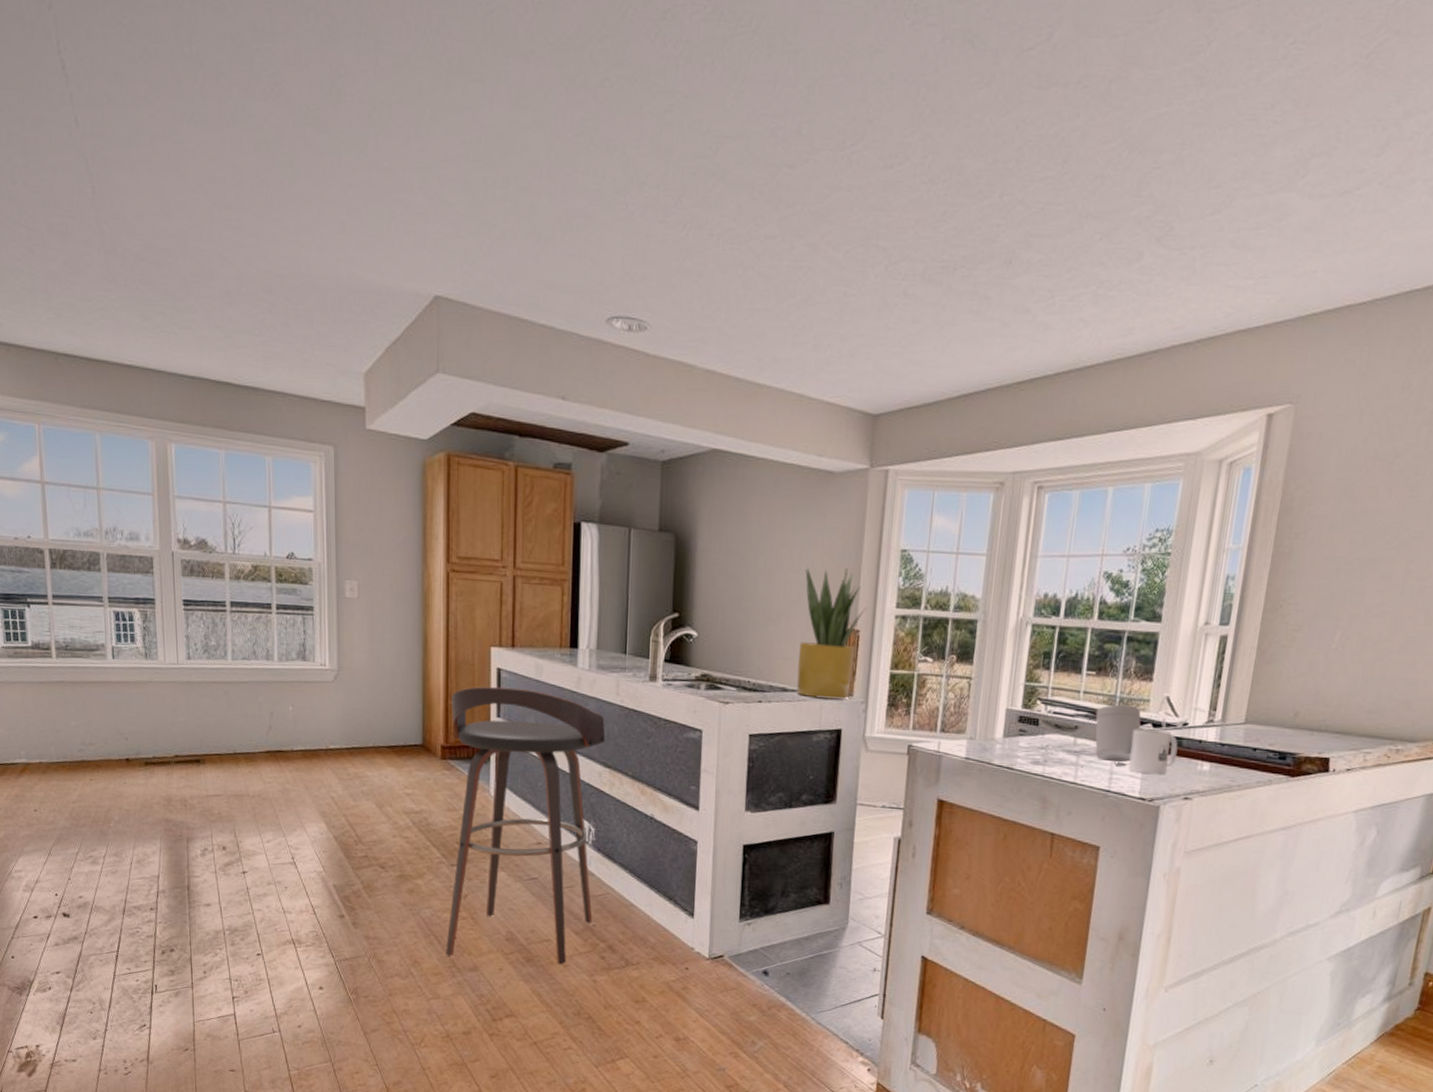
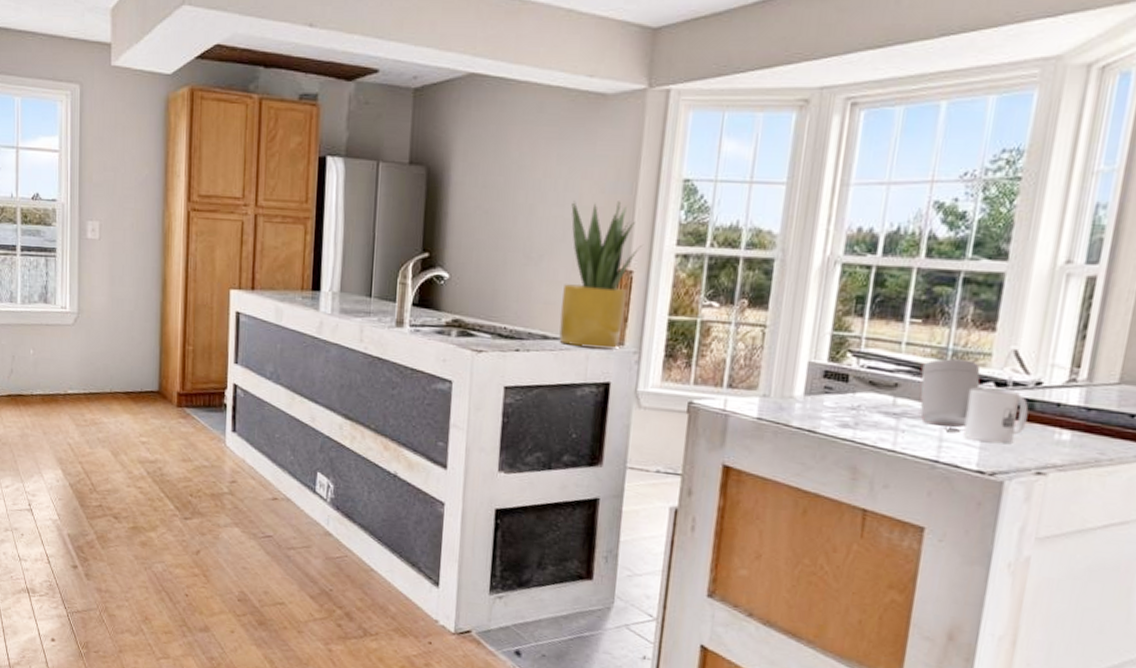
bar stool: present [446,686,606,965] -> none [177,331,348,631]

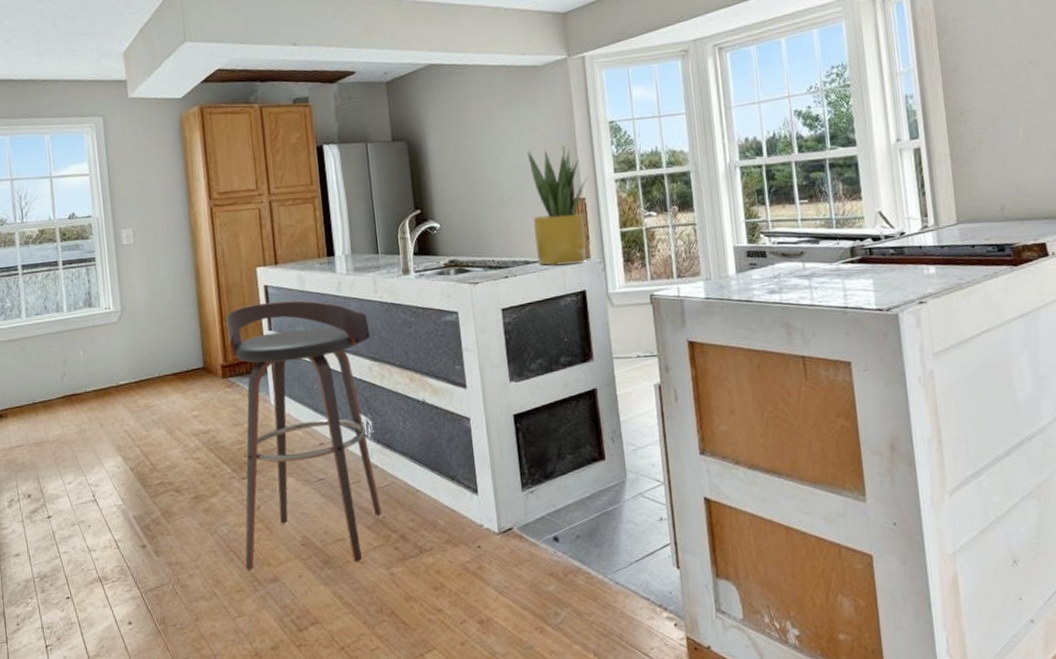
bar stool: none [177,331,348,631] -> present [225,300,382,572]
canister: present [903,353,1004,432] -> none [806,222,877,282]
mug: present [963,387,1029,444] -> none [855,242,902,286]

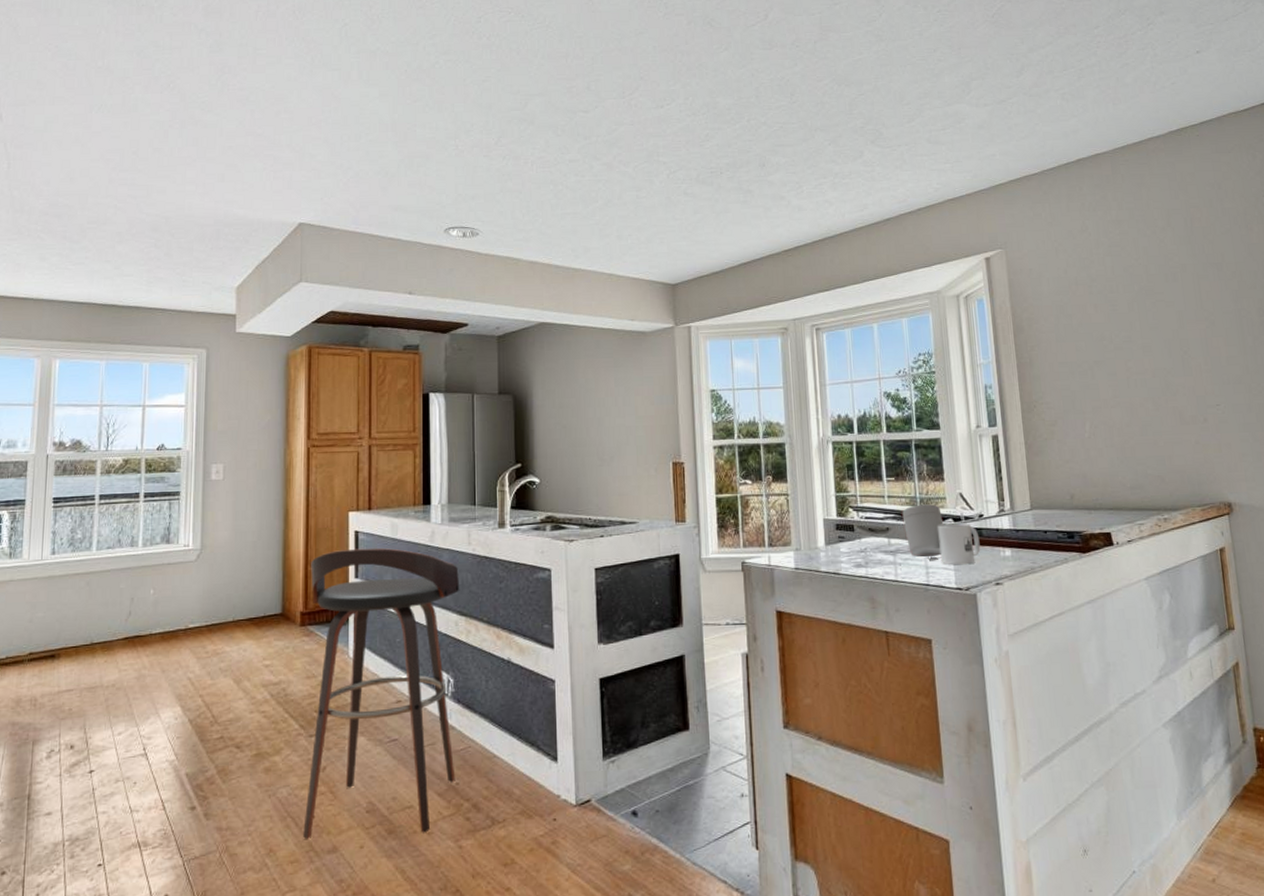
planter: present [527,145,588,266] -> none [630,410,688,528]
canister: none [806,222,877,282] -> present [892,501,958,560]
mug: none [855,242,902,286] -> present [938,523,981,565]

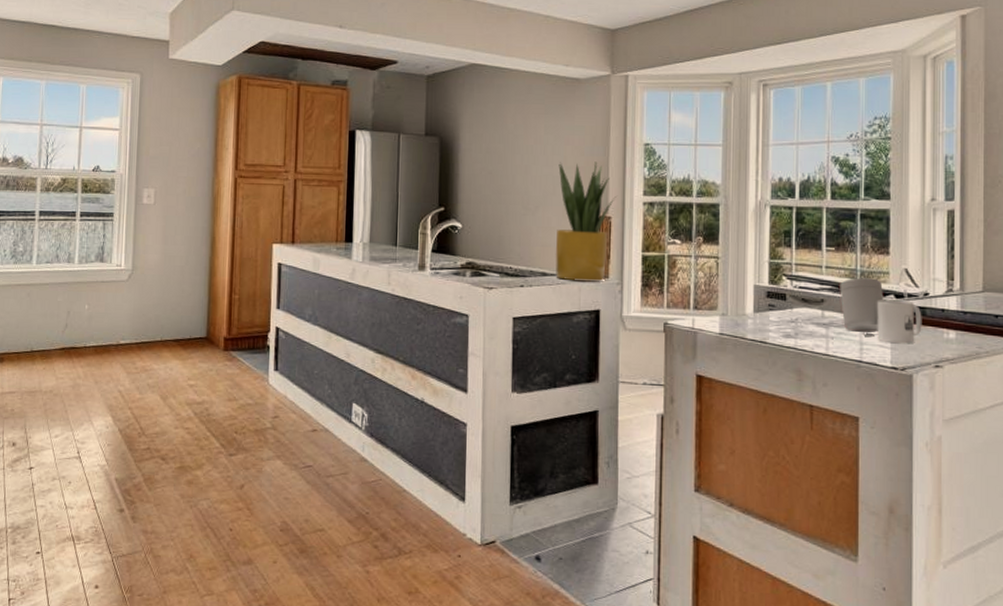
bar stool: present [303,548,460,840] -> none [221,280,378,556]
planter: none [630,410,688,528] -> present [555,161,617,282]

